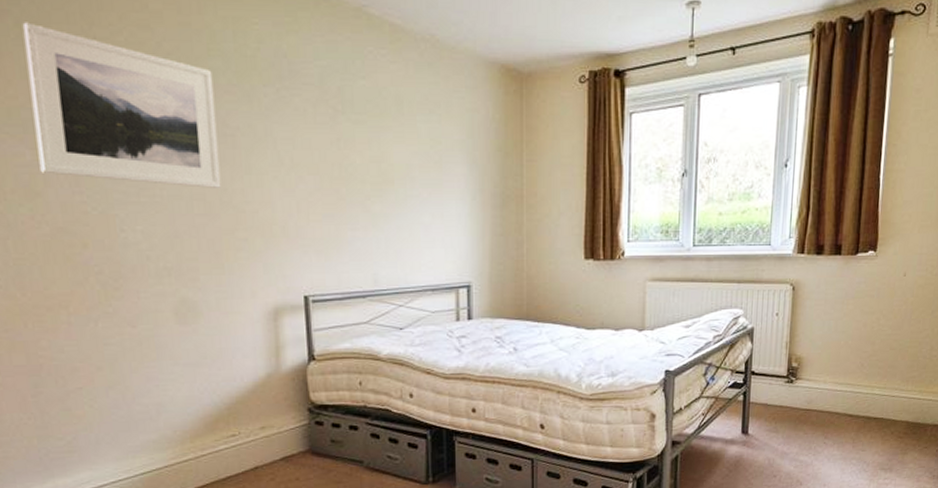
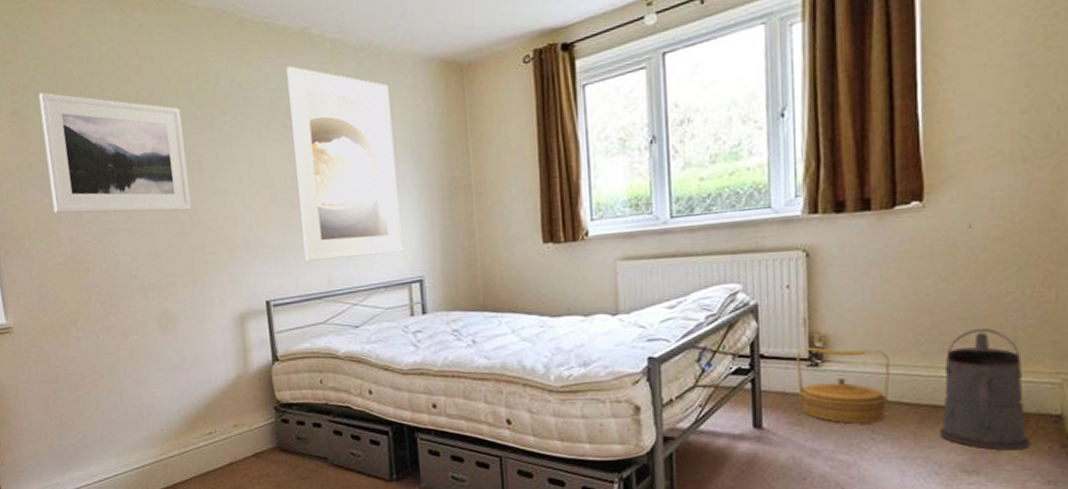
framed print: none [340,45,452,257] -> present [286,66,403,261]
basket: none [777,366,842,431] -> present [796,347,890,424]
watering can: none [869,356,927,453] -> present [939,328,1029,451]

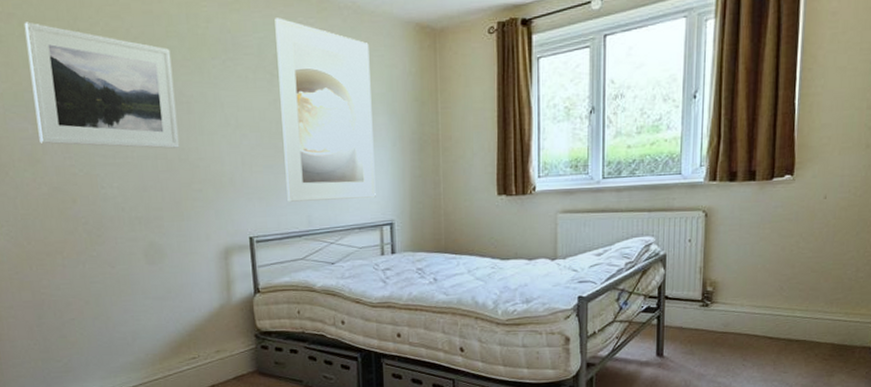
basket: present [796,347,890,424] -> none [692,291,760,353]
watering can: present [939,328,1029,451] -> none [792,279,853,375]

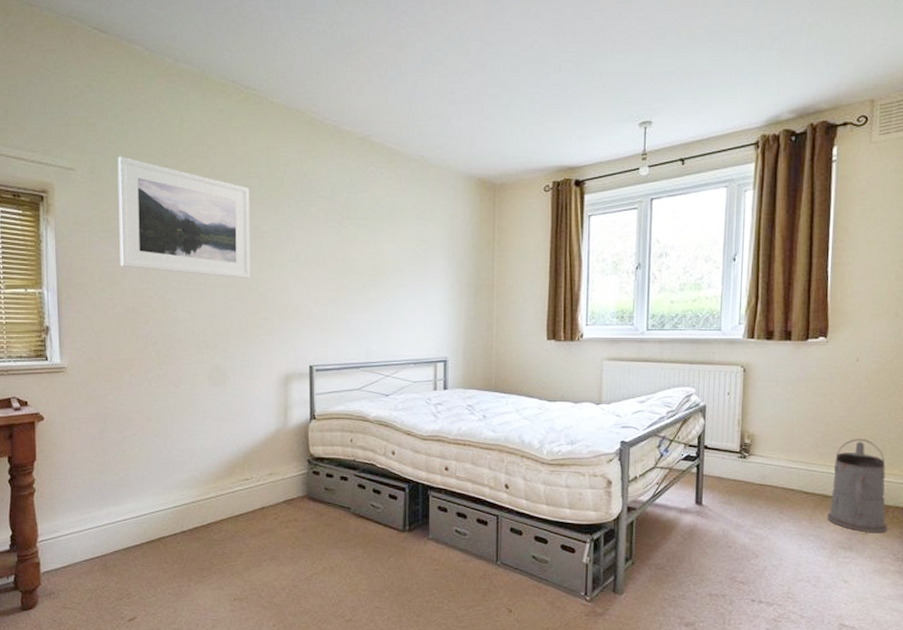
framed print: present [274,18,376,202] -> none [348,166,433,335]
watering can: none [792,279,853,375] -> present [827,438,887,533]

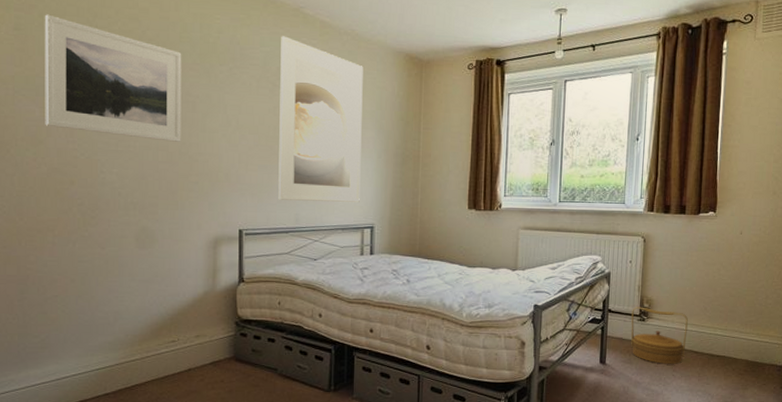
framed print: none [348,166,433,335] -> present [278,36,363,202]
basket: none [730,443,796,505] -> present [631,307,688,364]
watering can: present [827,438,887,533] -> none [713,303,764,388]

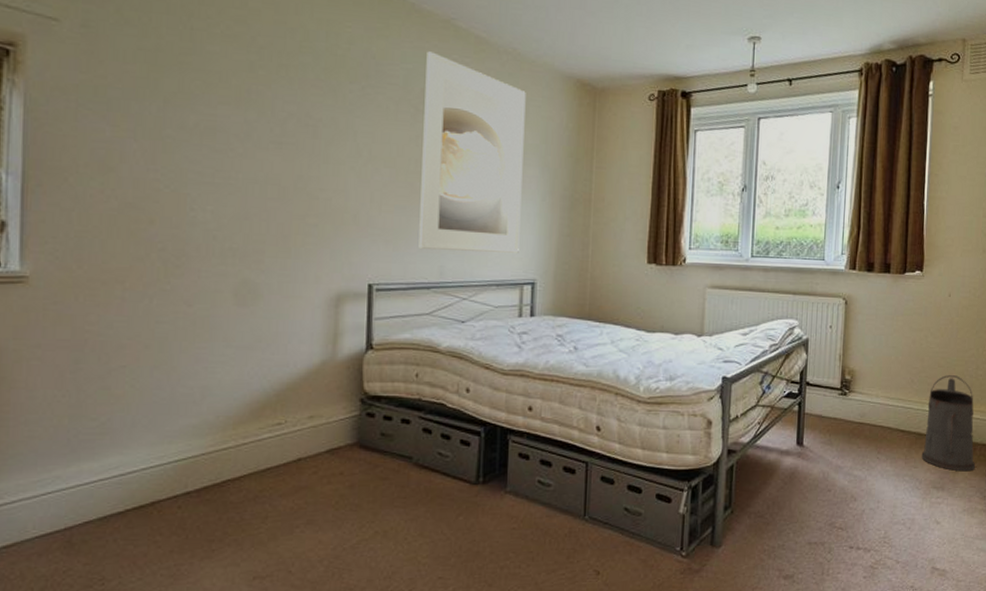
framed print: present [44,14,182,142] -> none [118,9,302,175]
basket: present [631,307,688,364] -> none [831,379,894,445]
watering can: none [713,303,764,388] -> present [921,374,975,472]

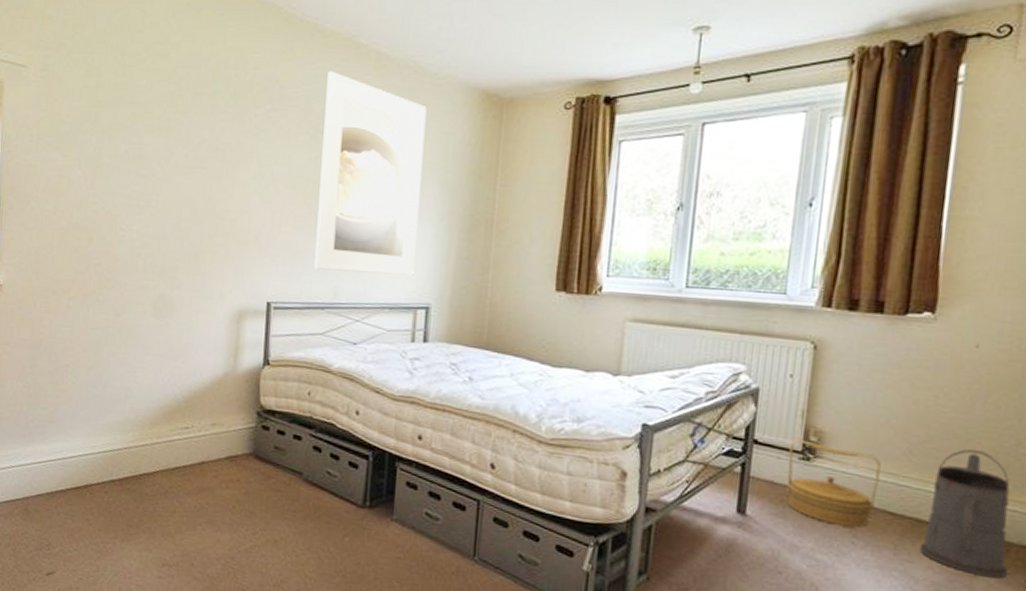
basket: none [831,379,894,445] -> present [786,439,881,527]

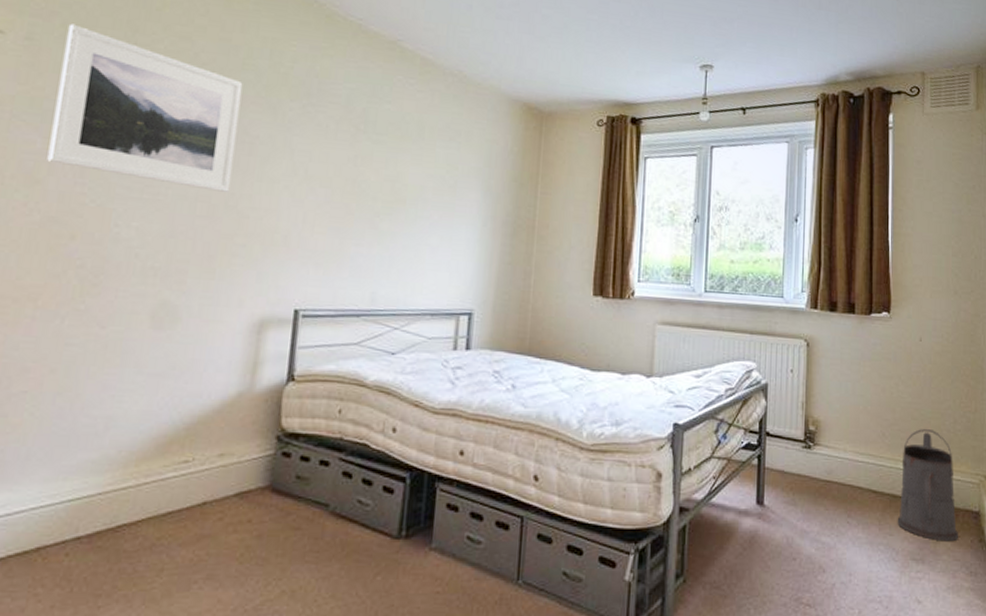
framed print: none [67,53,214,197] -> present [47,23,243,192]
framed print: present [314,71,427,276] -> none [350,71,471,281]
basket: present [786,439,881,527] -> none [794,429,863,507]

